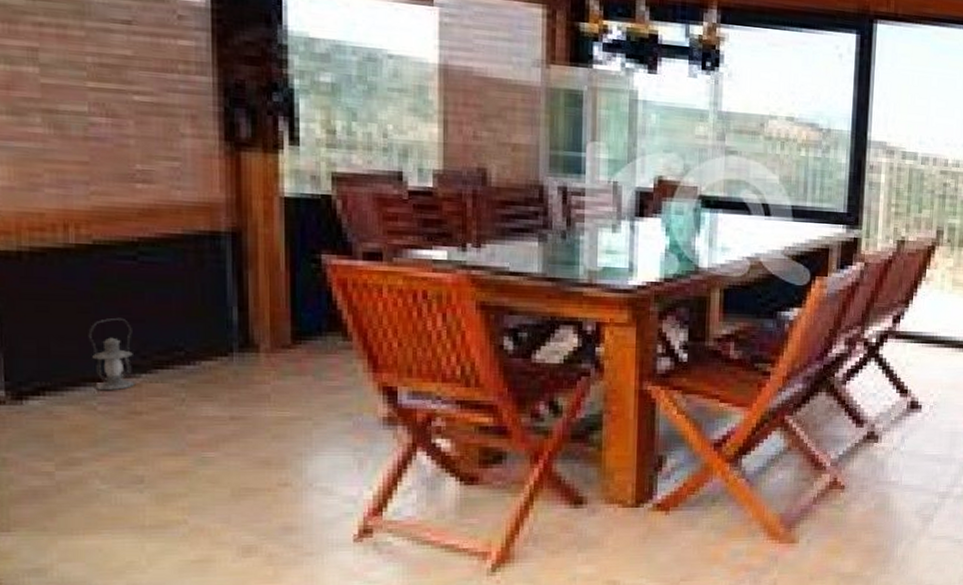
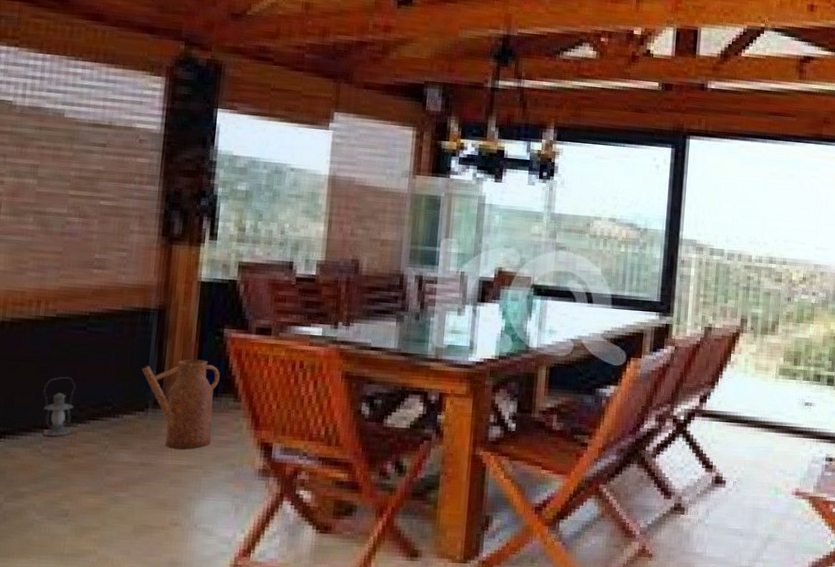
watering can: none [218,292,322,399] -> present [141,359,220,450]

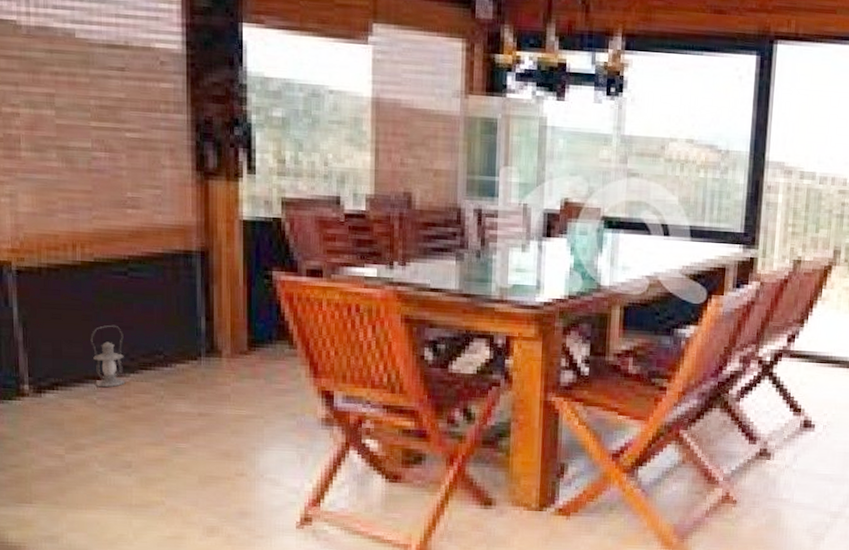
watering can: present [141,359,220,450] -> none [190,304,272,399]

